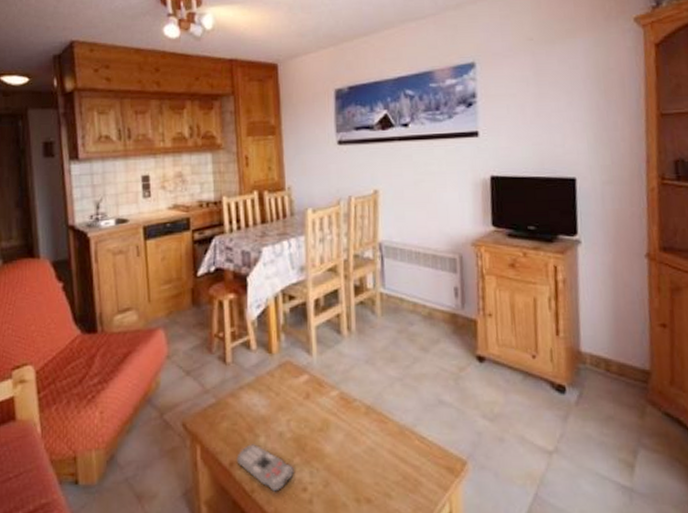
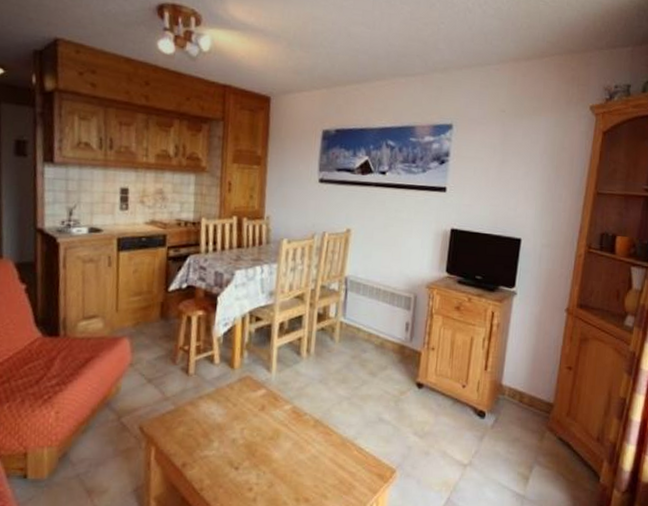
remote control: present [236,444,294,492] -> none [189,448,243,491]

